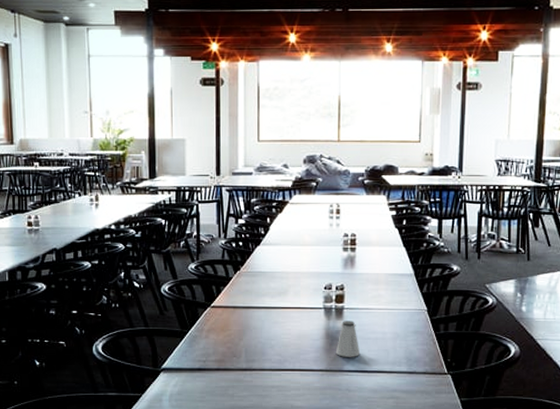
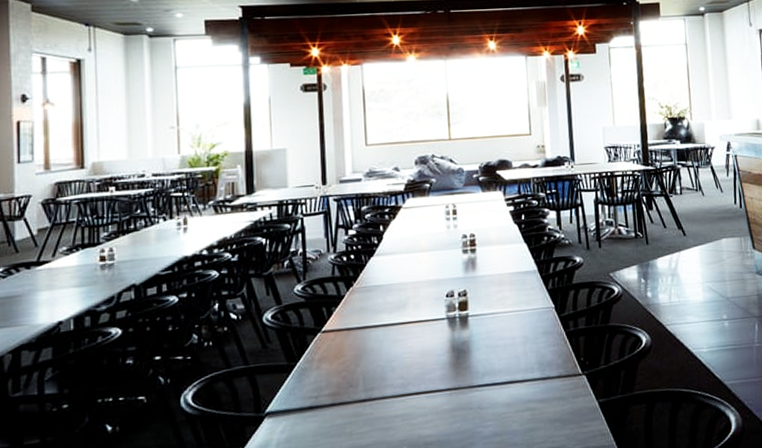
saltshaker: present [335,321,361,357] -> none [463,328,490,371]

